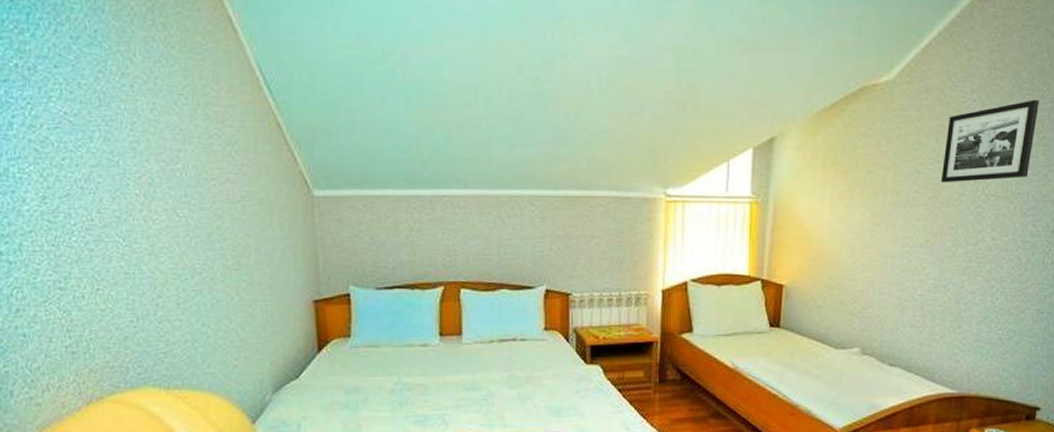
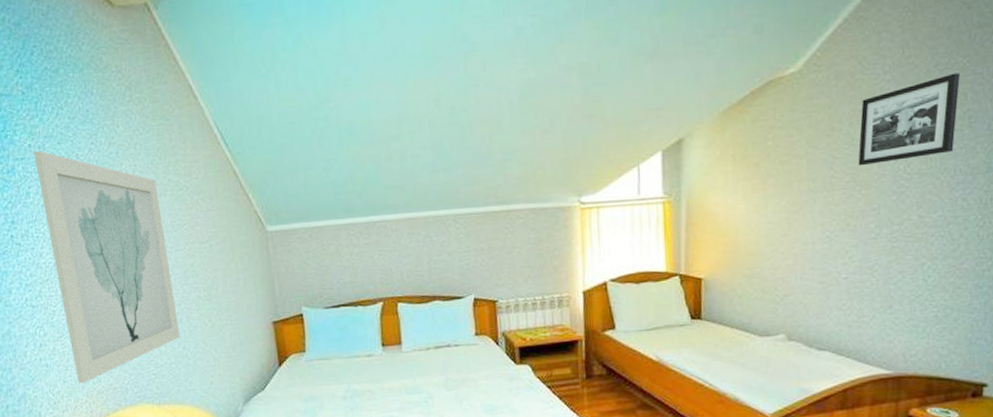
wall art: none [21,73,199,358] -> present [34,151,180,383]

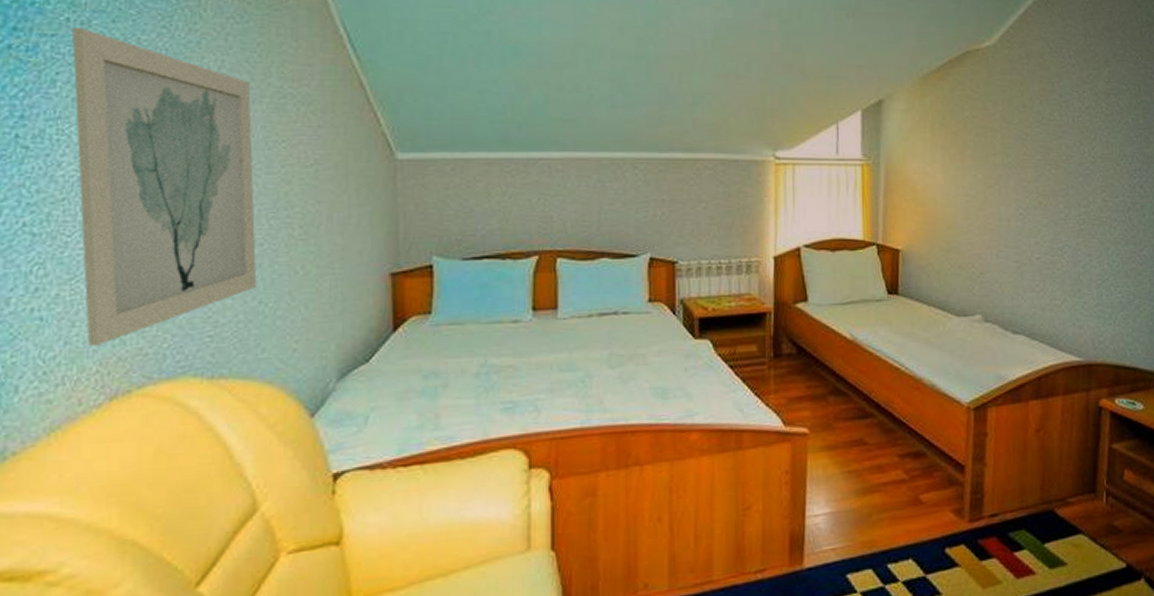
picture frame: present [858,73,960,166] -> none [1048,65,1134,145]

